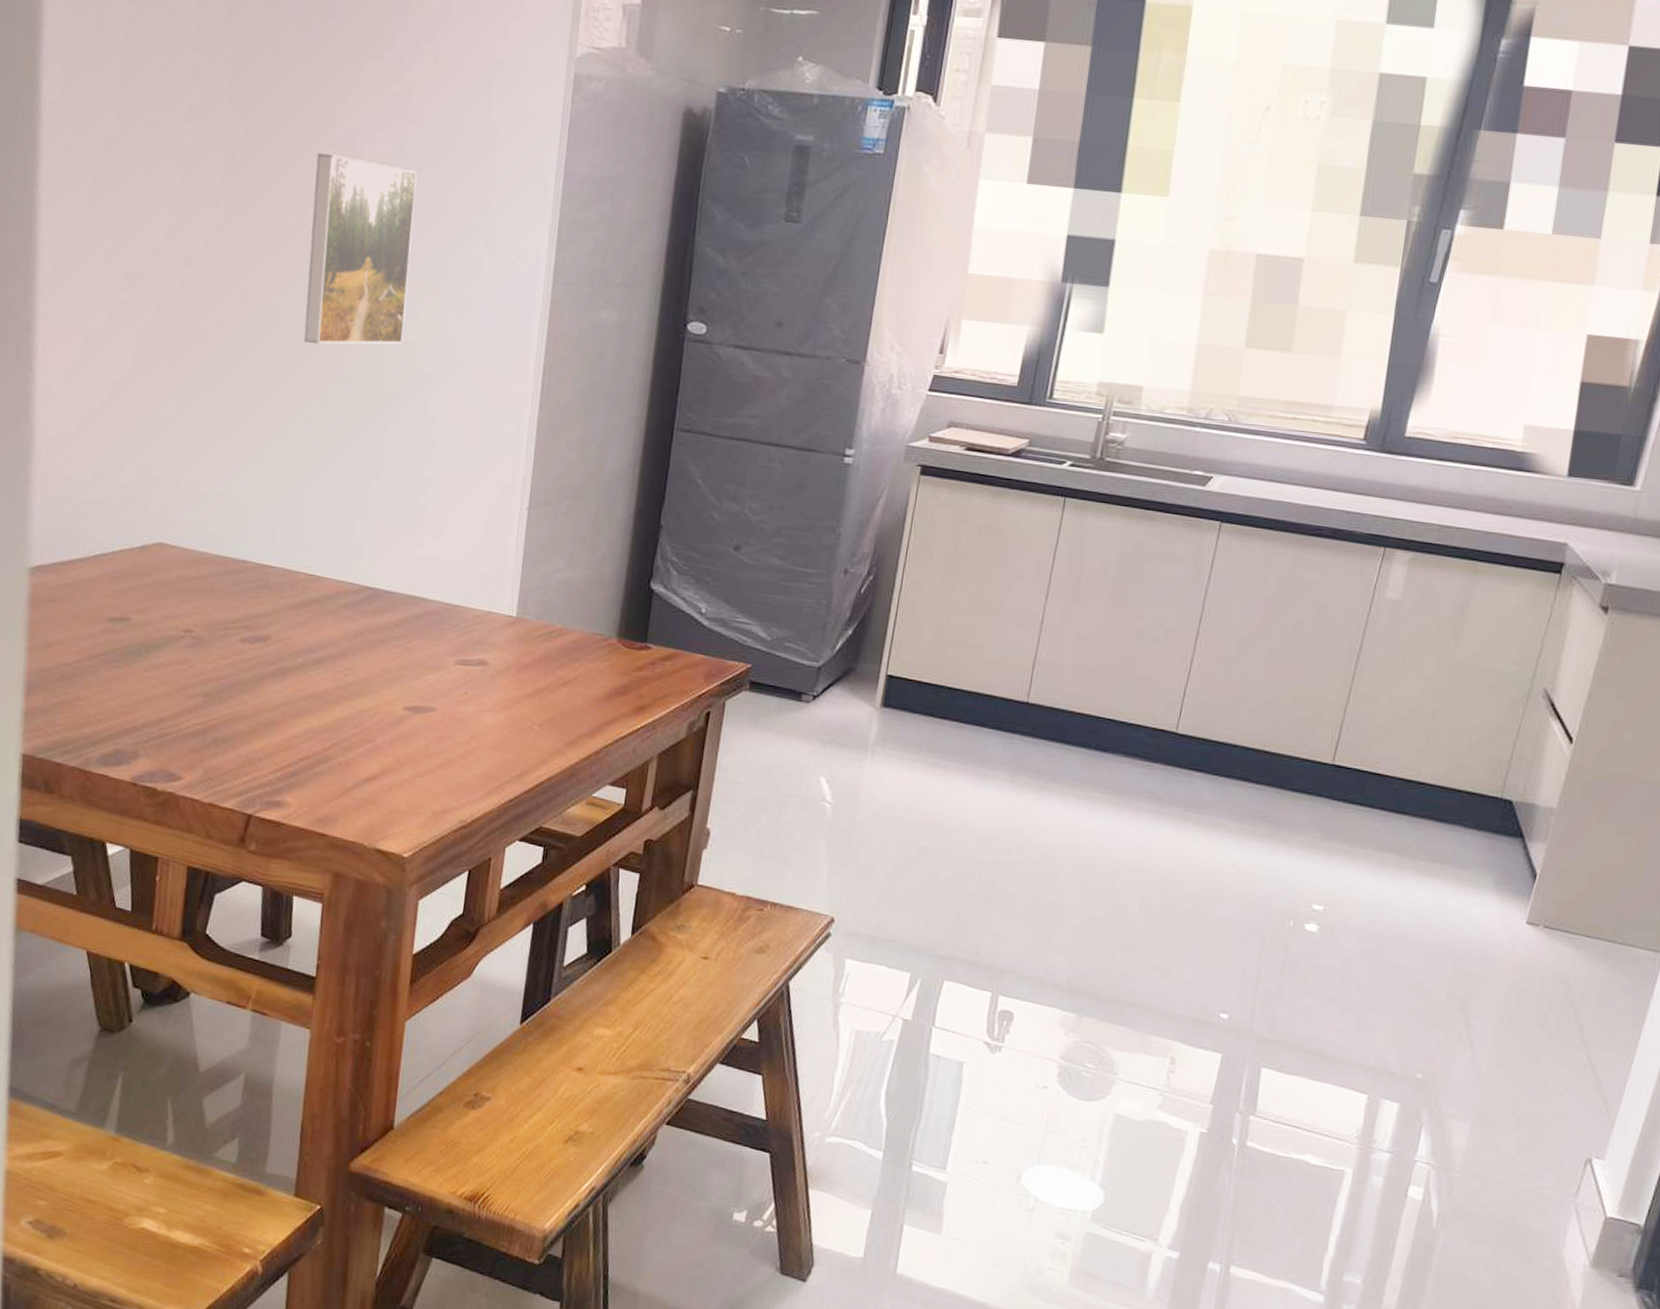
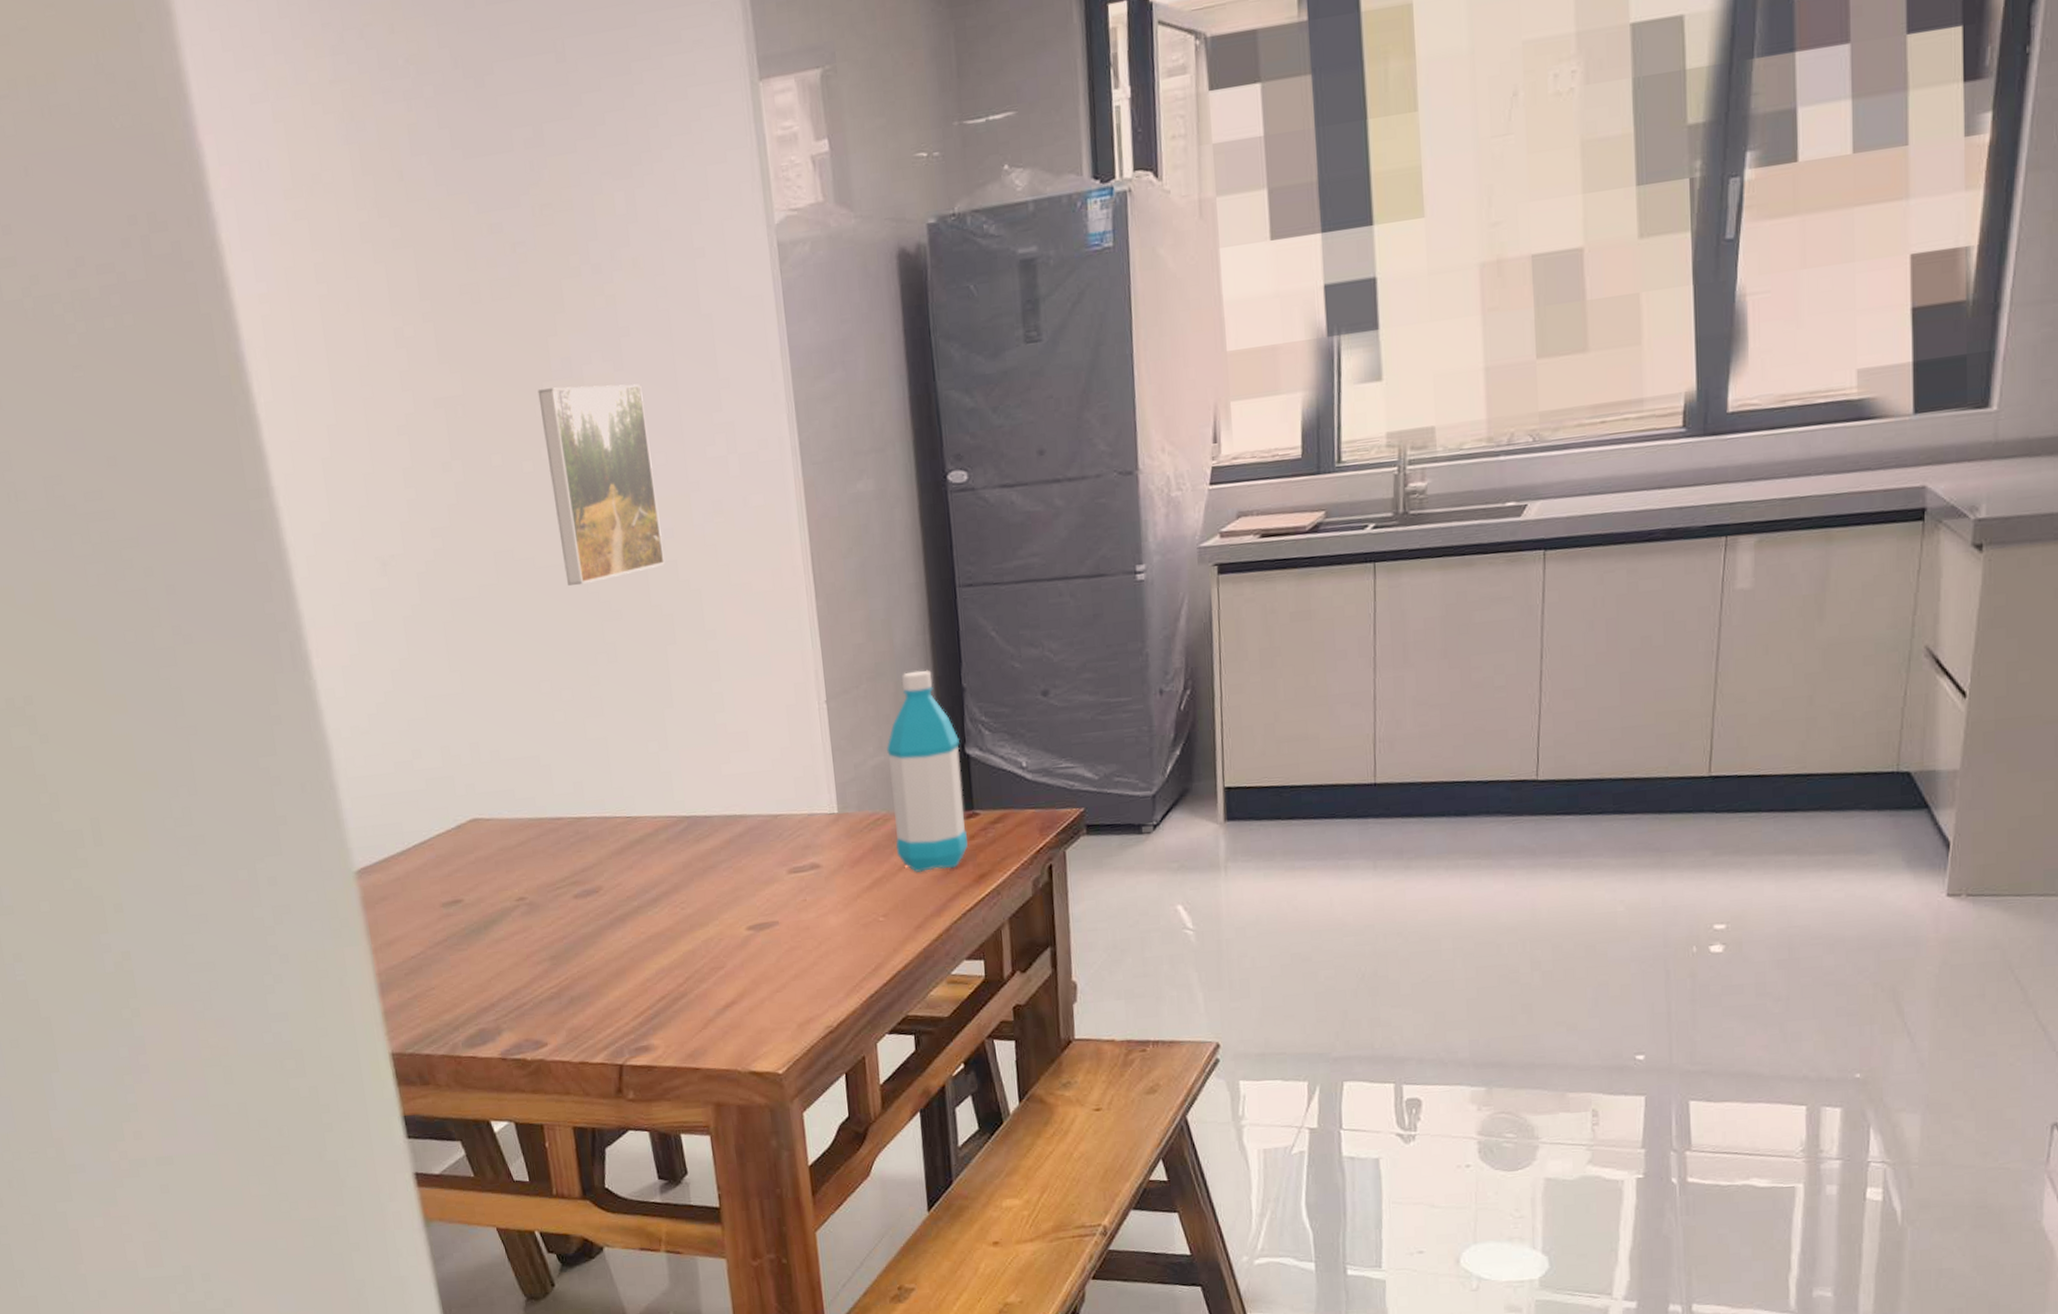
water bottle: none [565,498,647,695] -> present [887,669,968,873]

